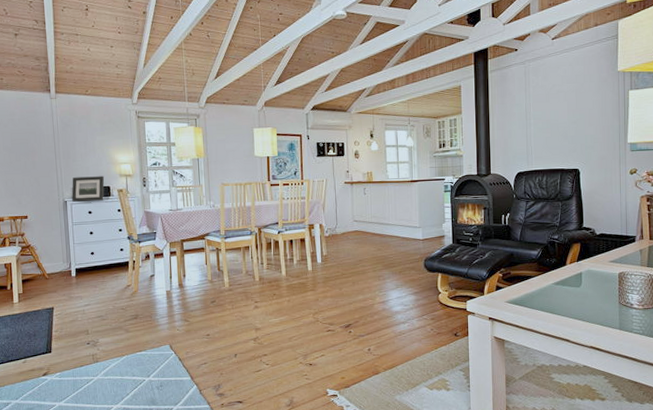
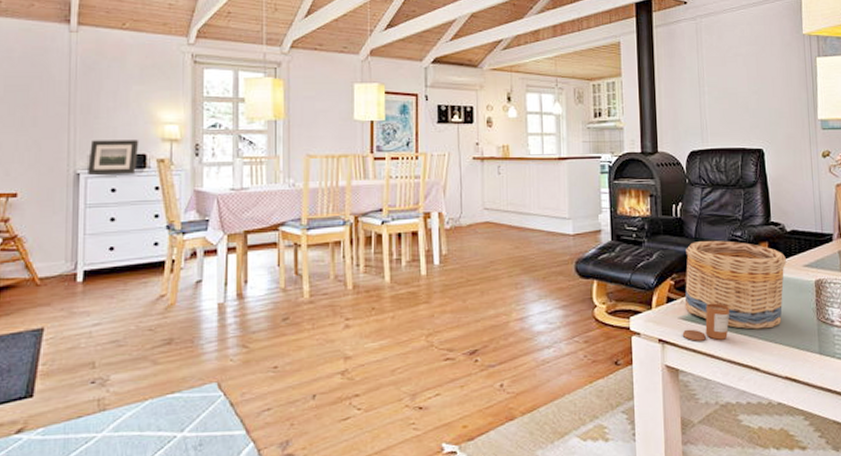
candle: none [508,290,547,319] -> present [682,303,730,341]
basket: none [510,242,595,311] -> present [684,240,786,330]

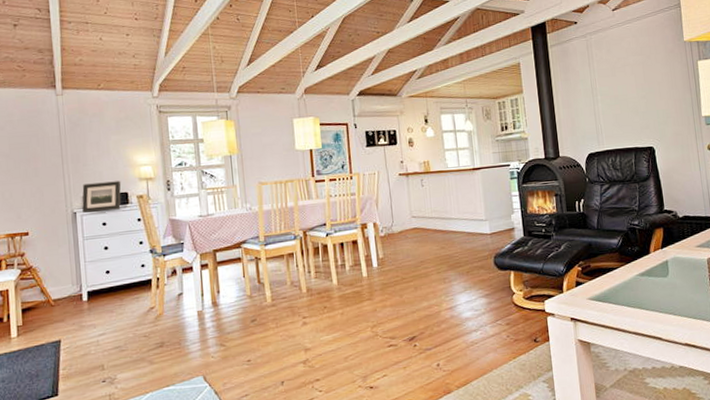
candle: present [682,303,730,341] -> none [591,283,633,318]
basket: present [684,240,786,330] -> none [590,229,680,305]

